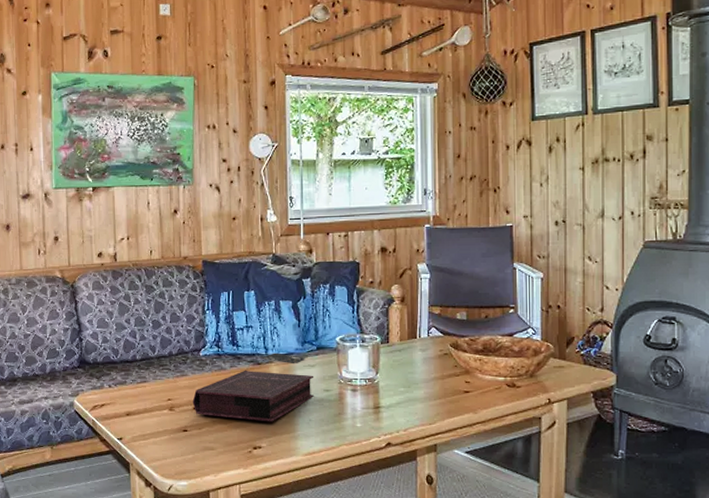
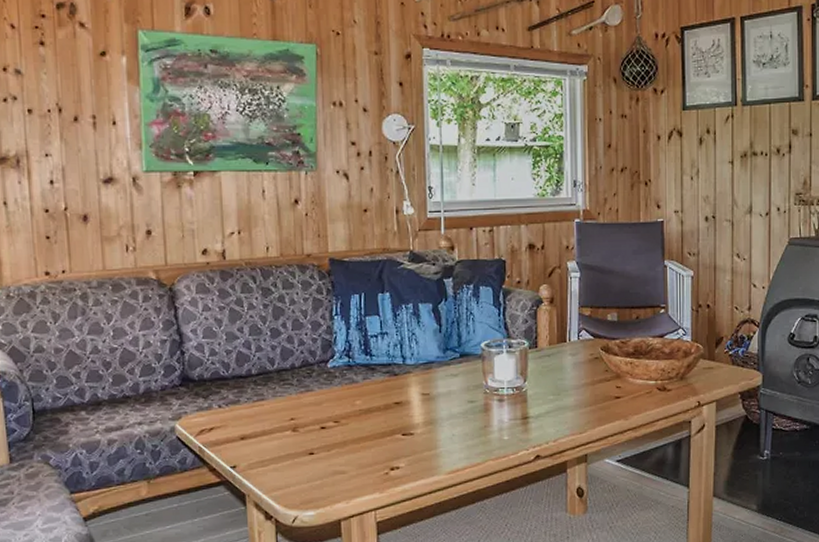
book: present [192,353,314,422] -> none [319,362,458,439]

